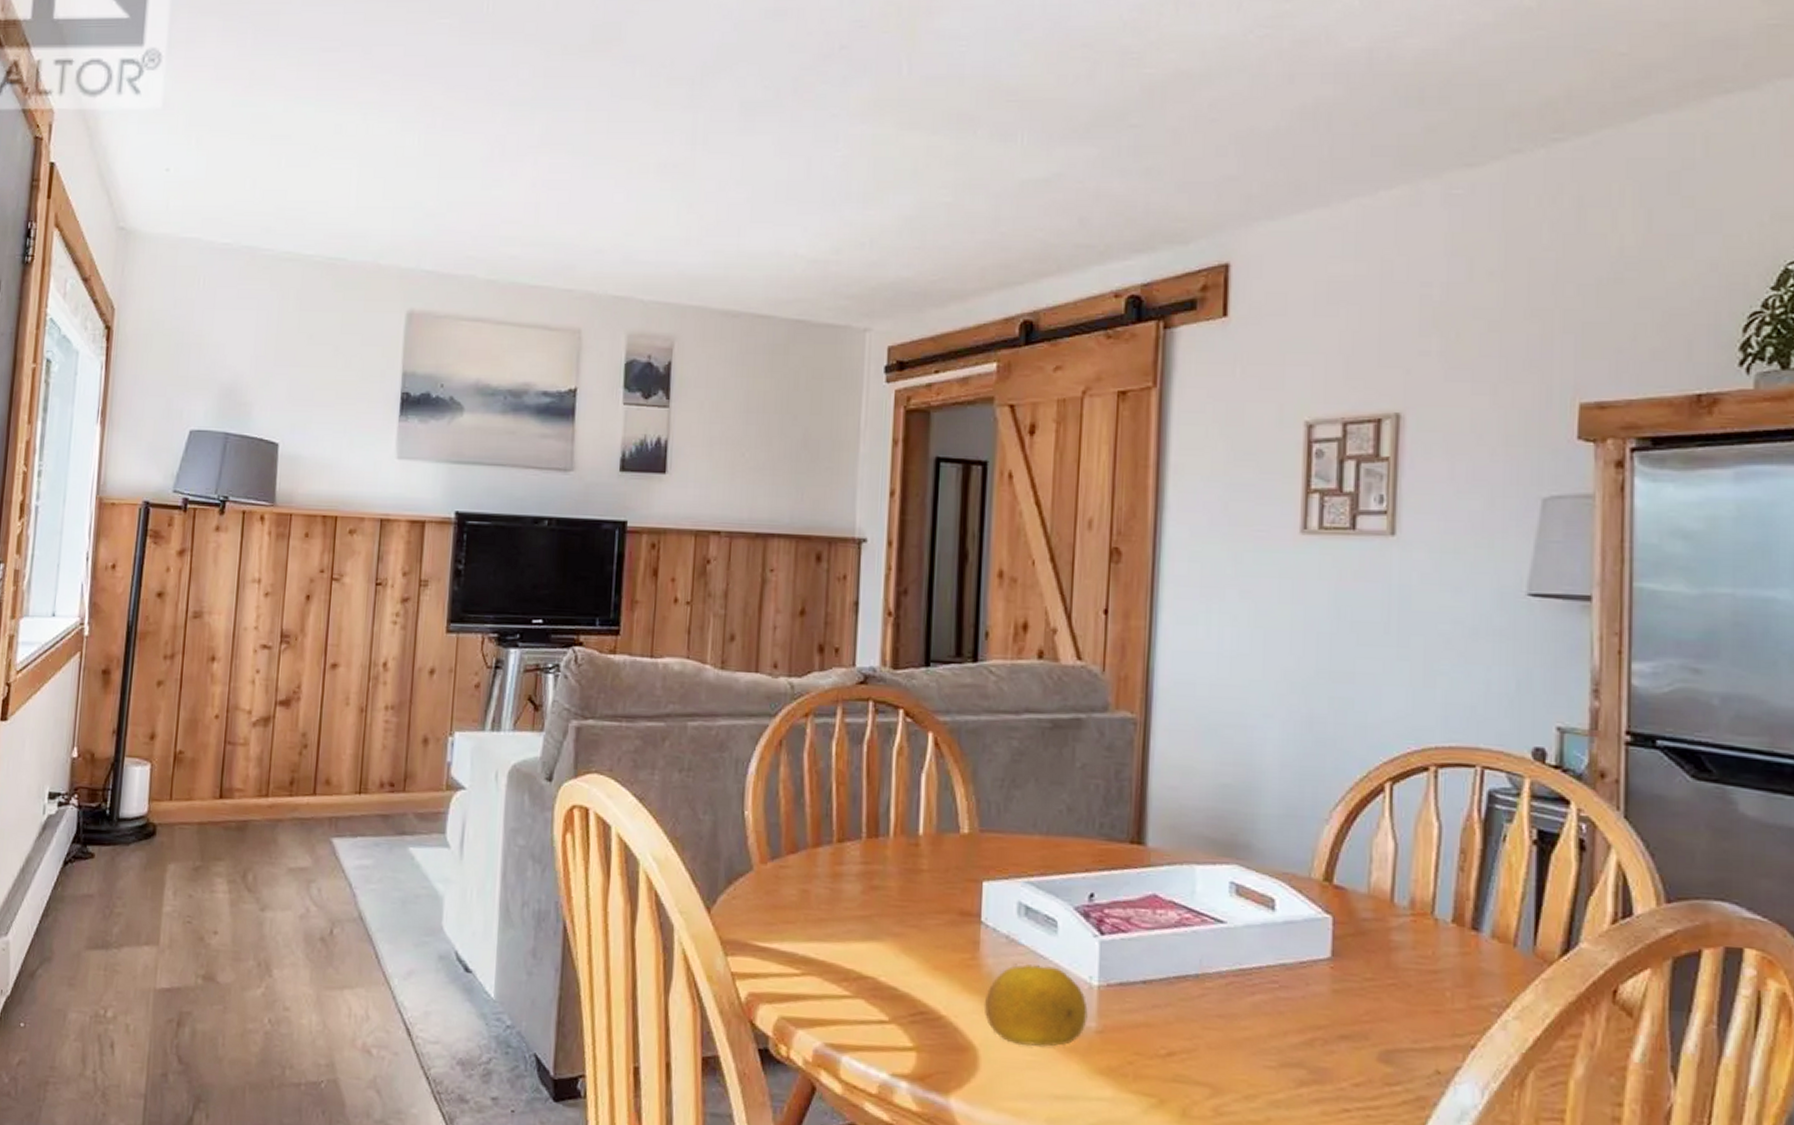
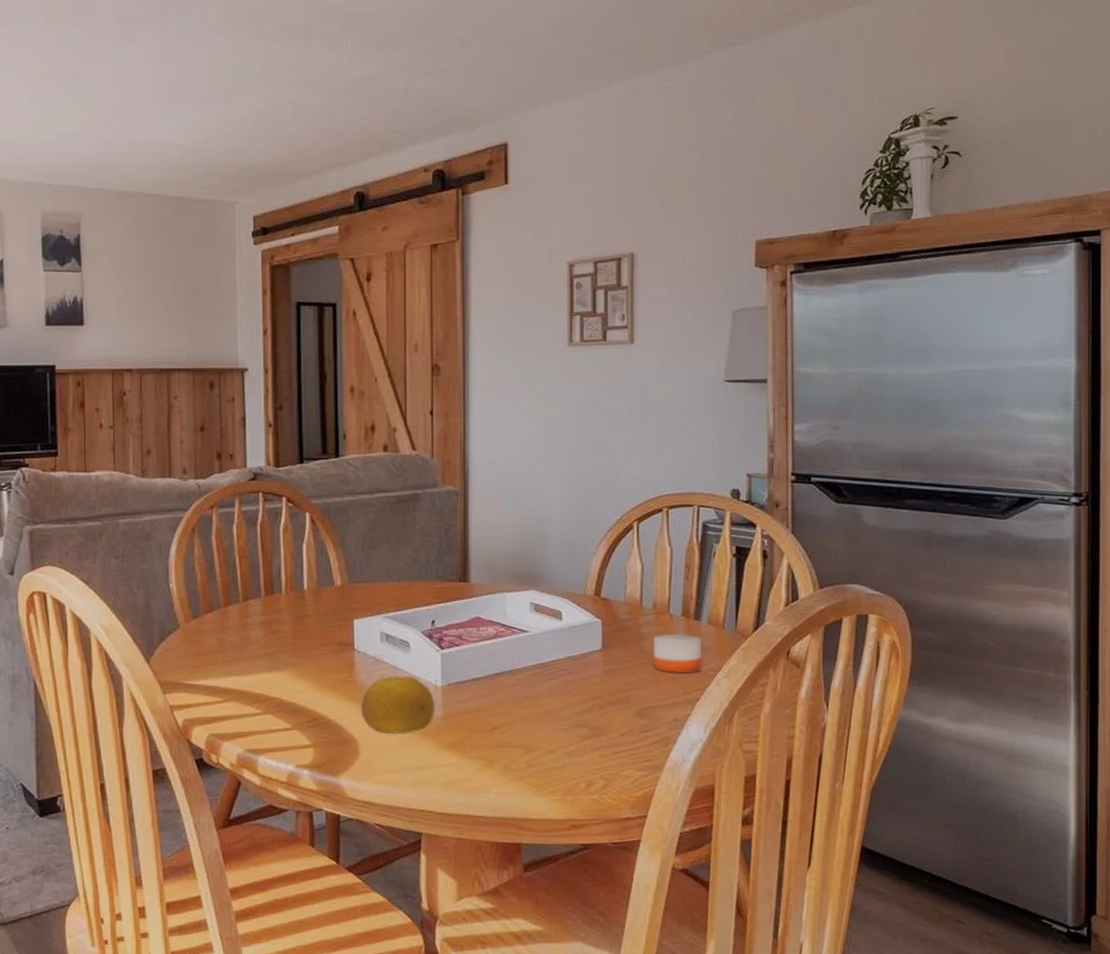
candle: none [1408,942,1482,1006] -> present [654,630,702,674]

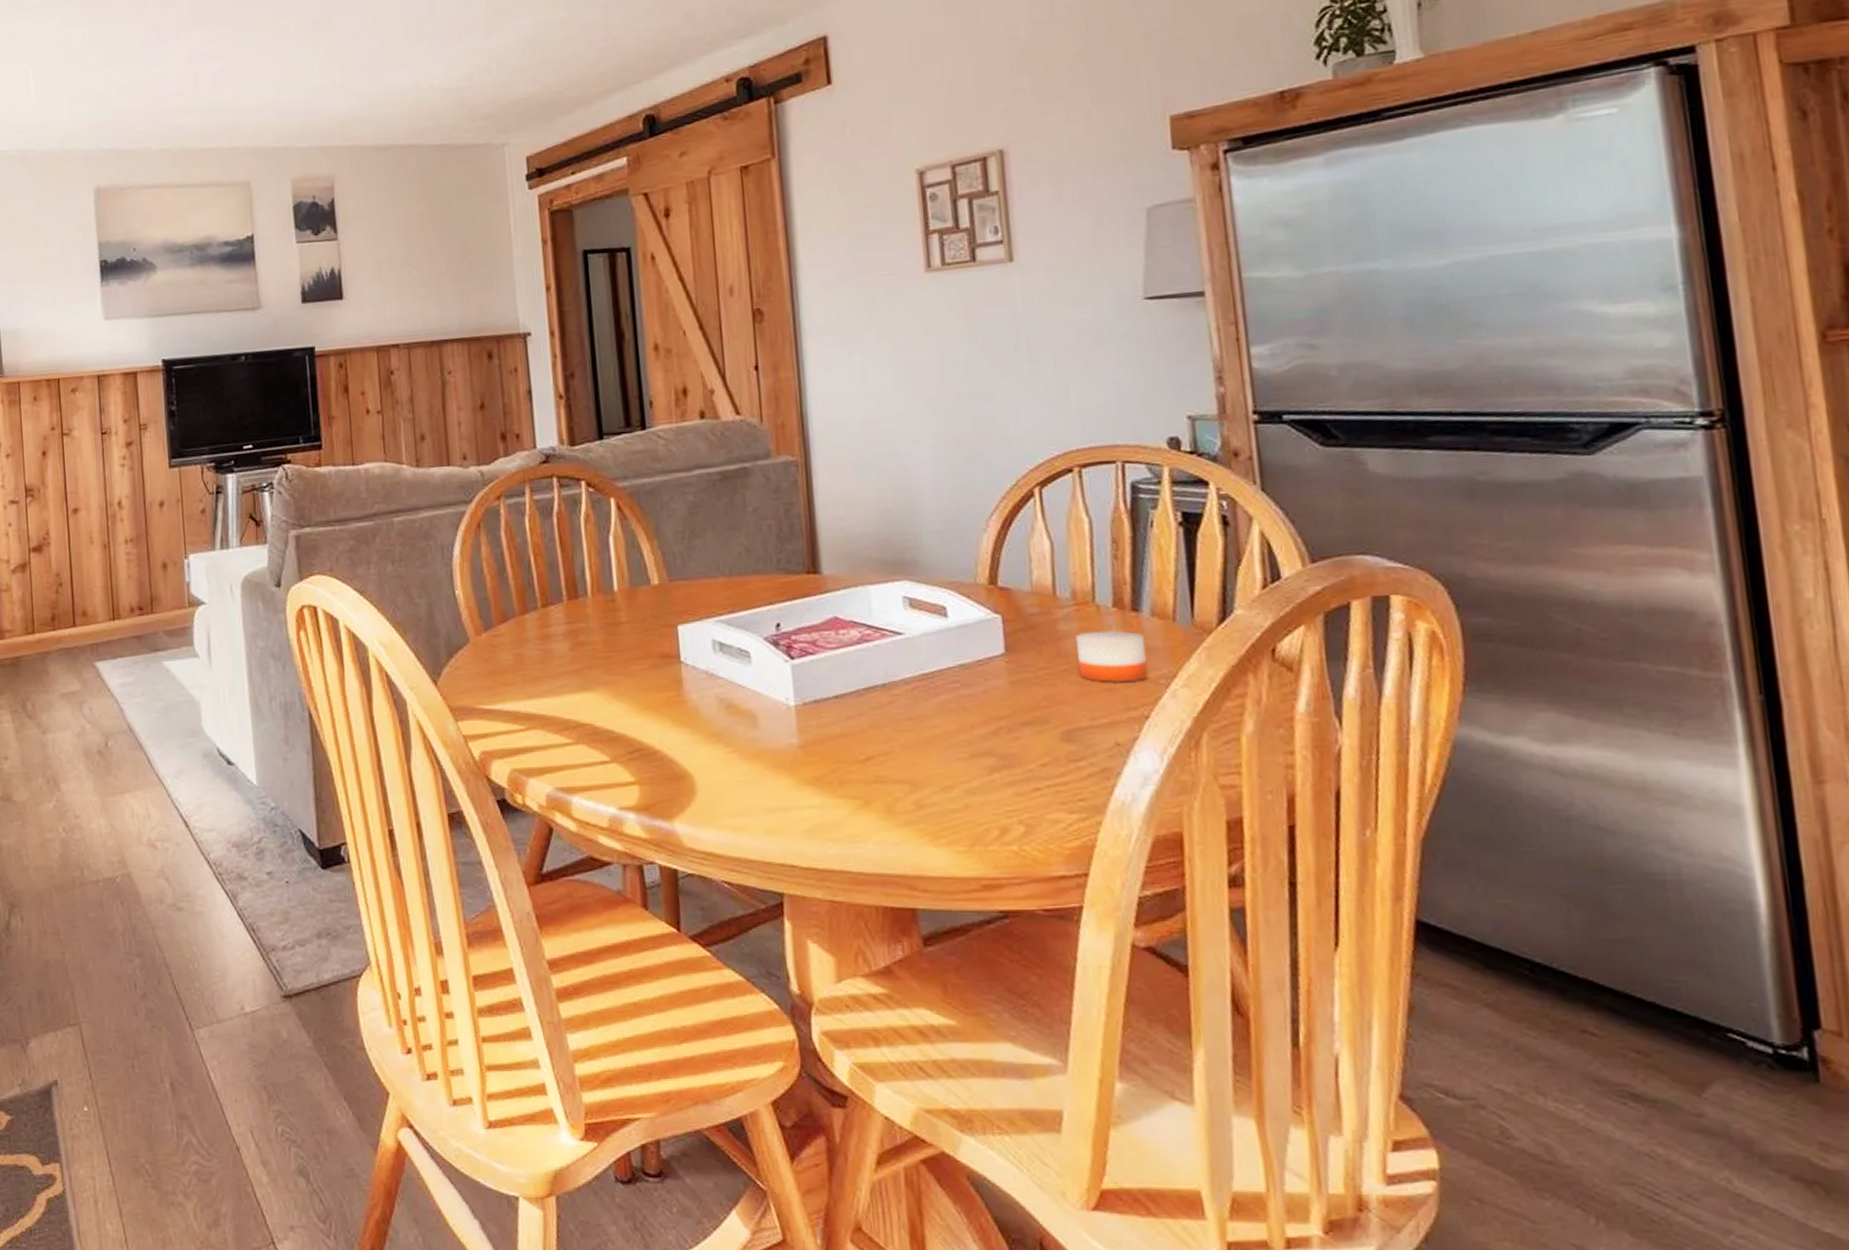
fruit: present [361,676,435,735] -> none [694,693,789,768]

